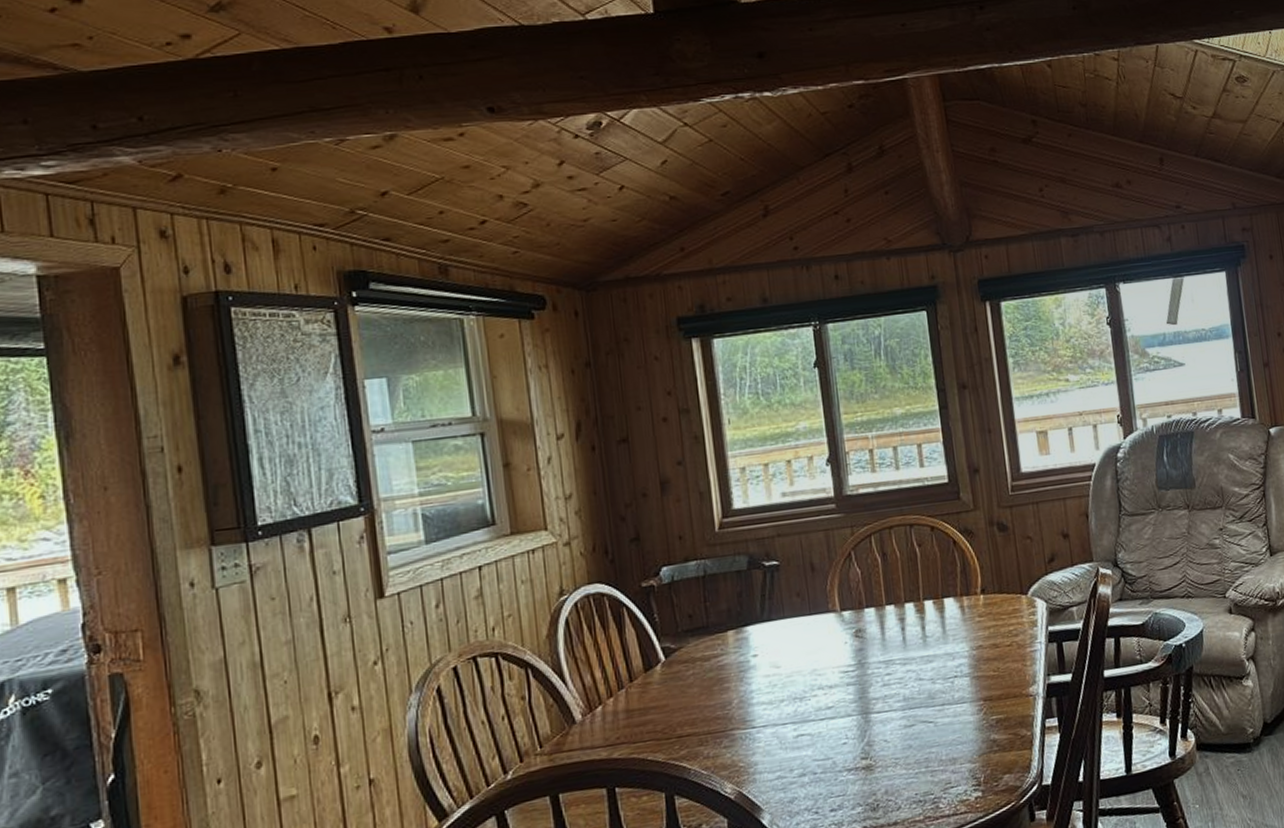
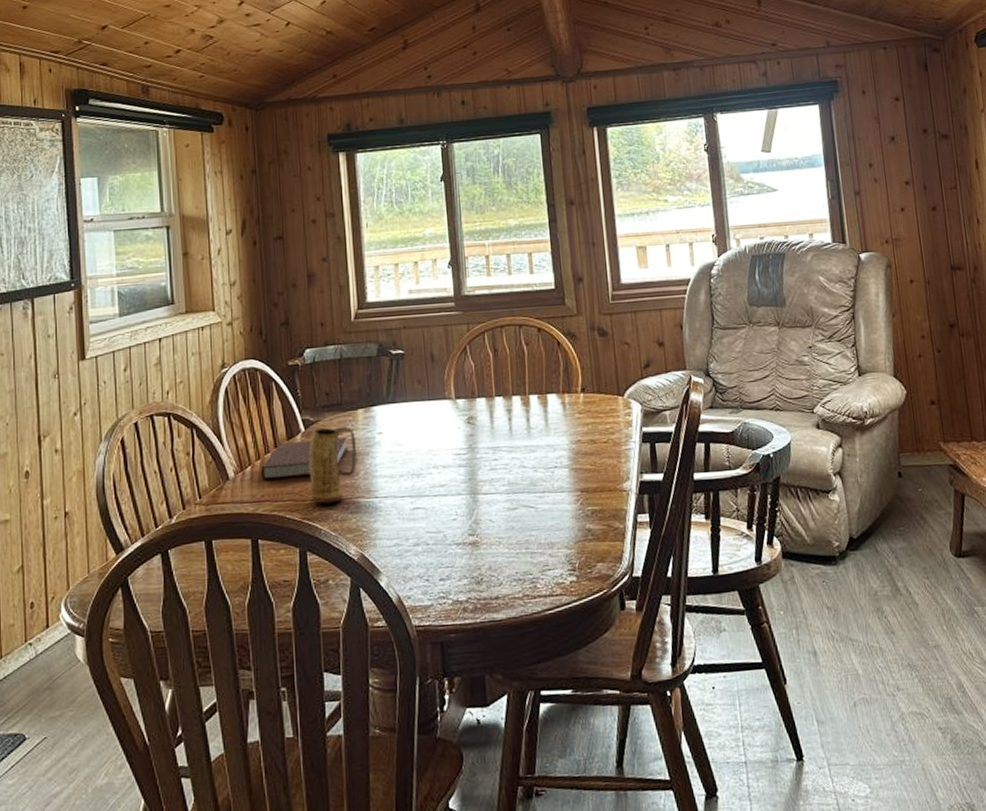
notebook: none [614,664,717,719] -> present [261,438,348,479]
mug: none [672,650,729,741] -> present [309,425,357,504]

